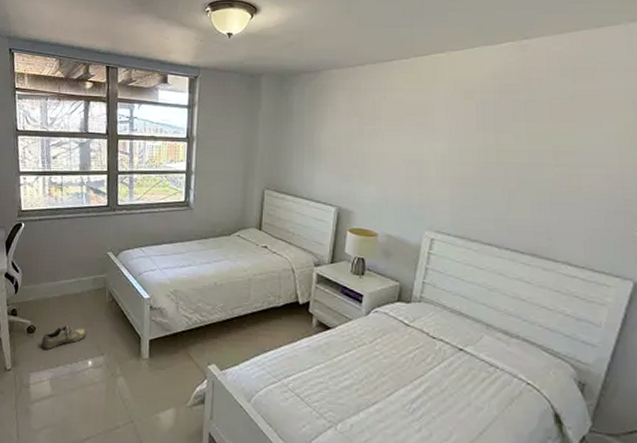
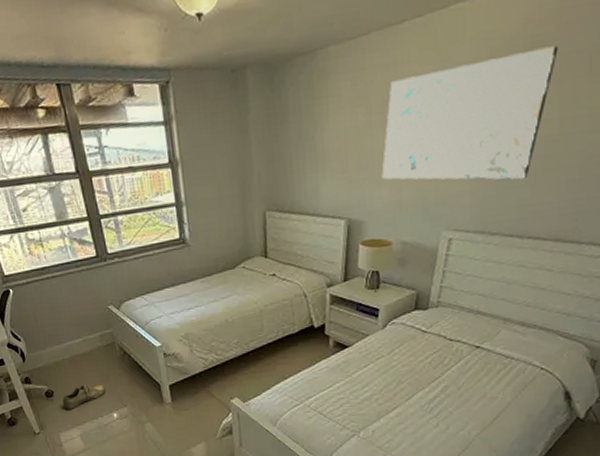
wall art: none [370,94,523,196] -> present [381,45,558,180]

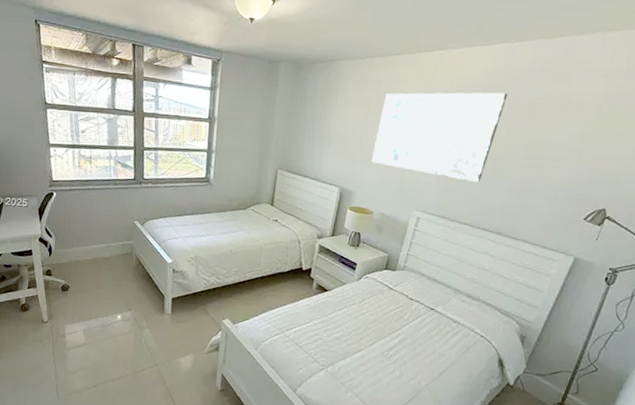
shoe: present [62,384,106,411] -> none [75,284,117,306]

